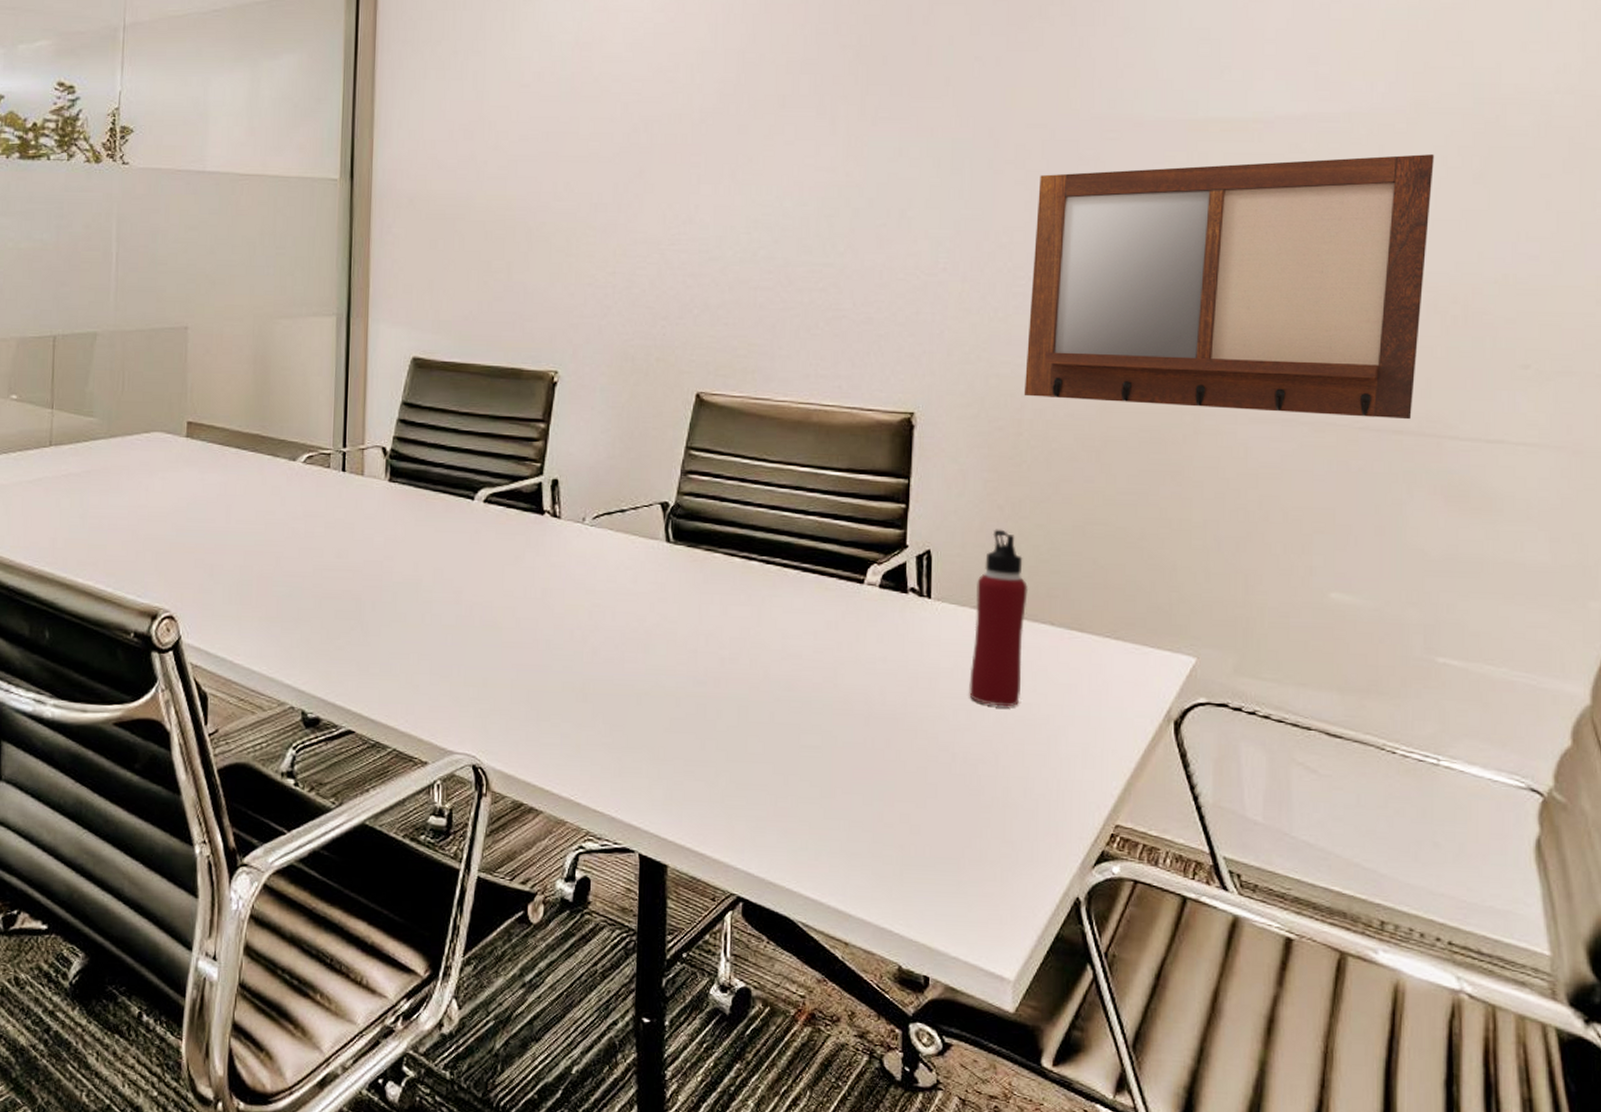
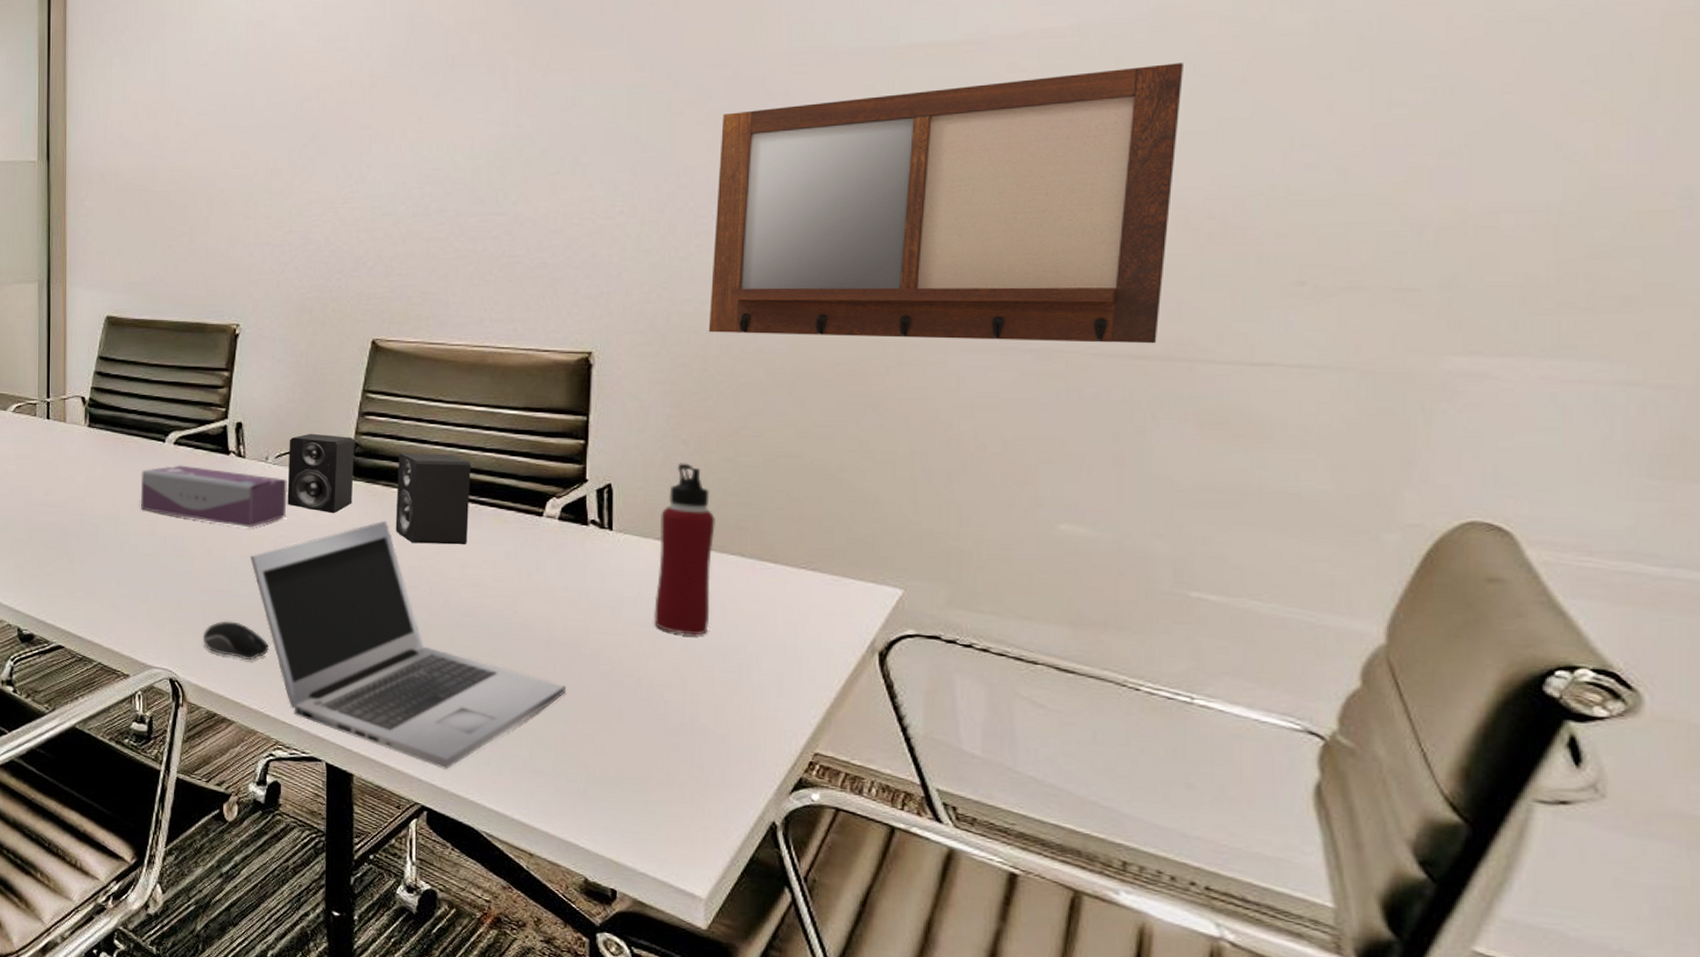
tissue box: none [446,525,605,596] -> present [140,465,287,528]
computer mouse: none [509,699,581,742] -> present [202,621,269,660]
laptop: none [562,588,884,857] -> present [249,520,567,770]
speaker: none [604,492,794,615] -> present [287,433,471,545]

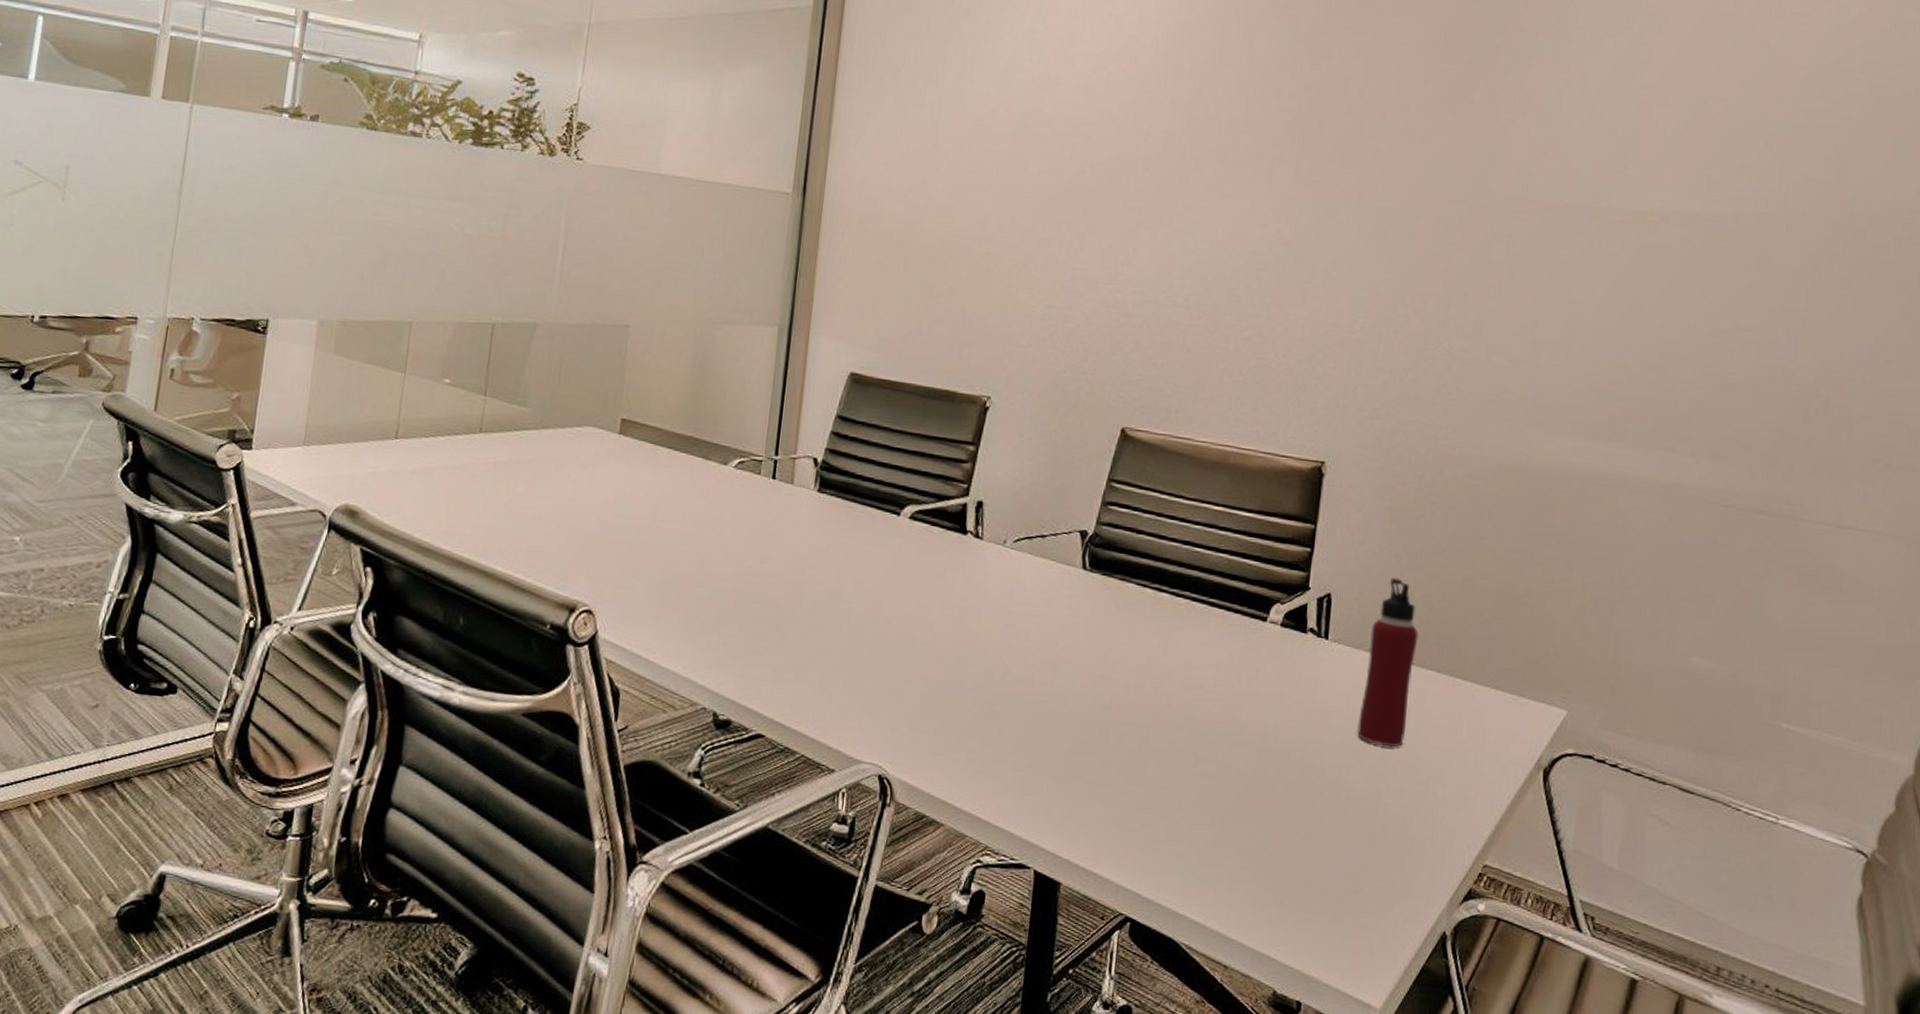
tissue box: present [140,465,287,528] -> none [866,541,1023,615]
computer mouse: present [202,621,269,660] -> none [918,714,988,758]
laptop: present [249,520,567,770] -> none [976,615,1274,879]
speaker: present [287,433,471,545] -> none [1021,519,1205,646]
writing board: present [708,63,1183,344] -> none [1427,247,1808,502]

